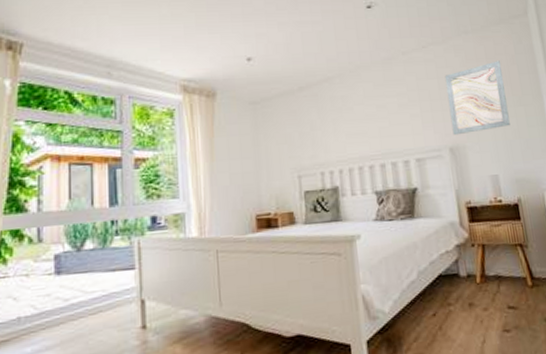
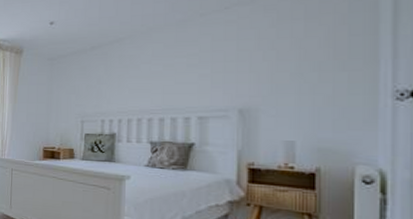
wall art: present [444,60,510,136] -> none [245,20,324,98]

